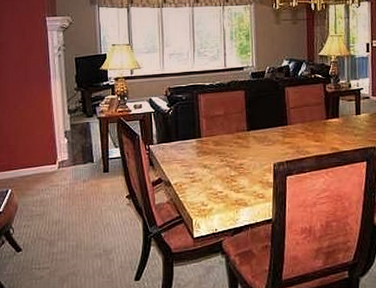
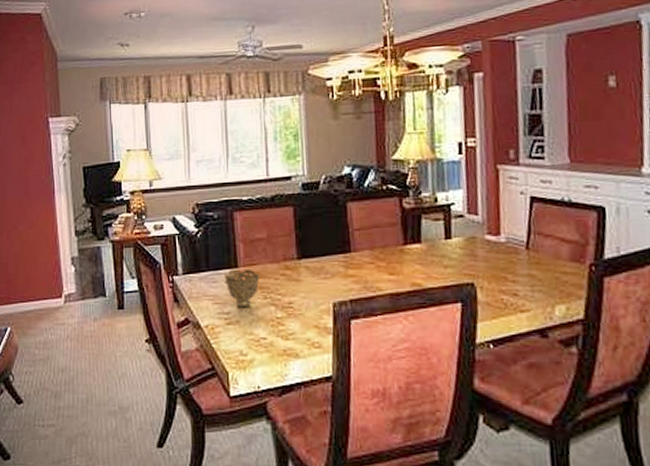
decorative bowl: none [189,139,218,169] -> present [223,270,260,308]

